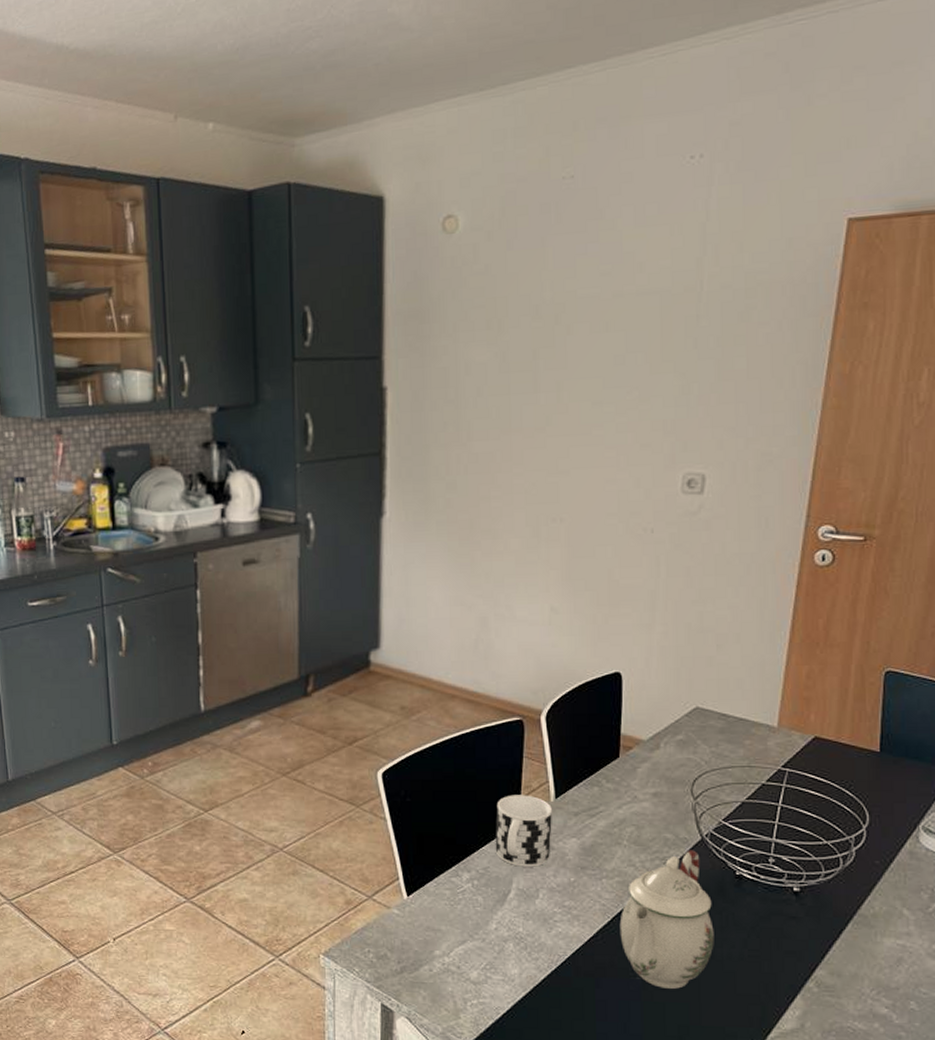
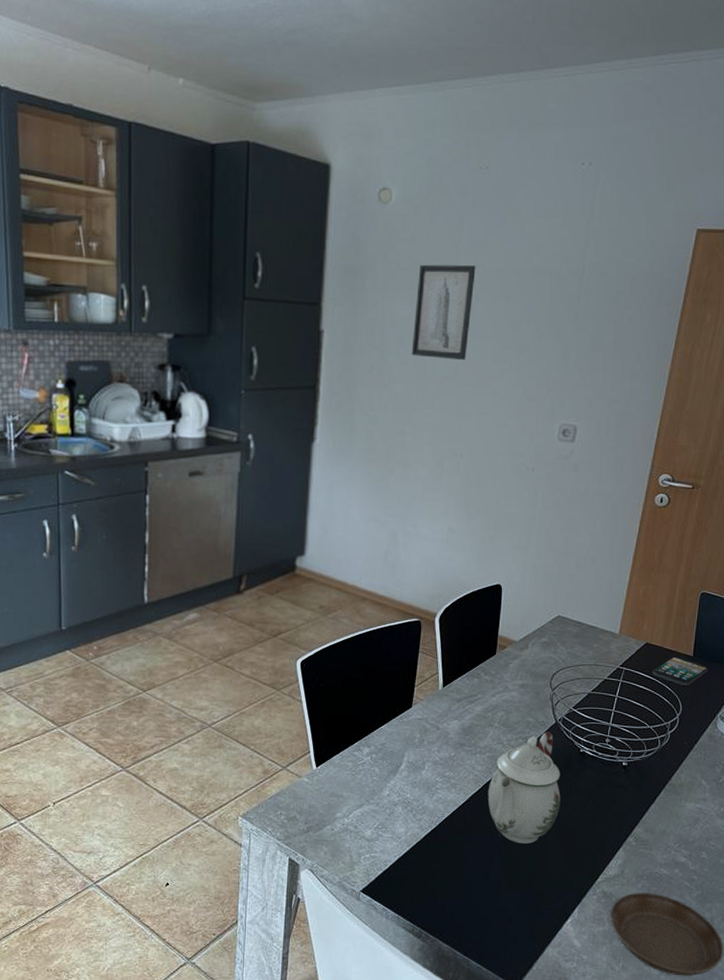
wall art: none [492,294,566,408] -> present [411,264,476,361]
cup: present [495,795,553,867] -> none [391,683,441,744]
smartphone: none [825,753,903,789] -> present [652,656,709,685]

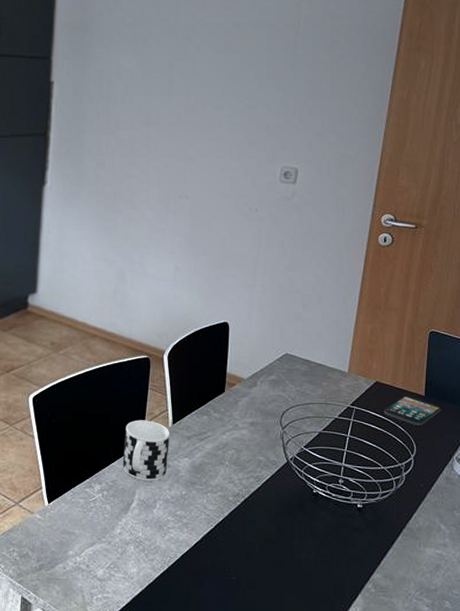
cup: none [391,683,441,744] -> present [122,420,171,481]
wall art: present [411,264,476,361] -> none [136,20,196,108]
teapot: present [487,731,561,844] -> none [220,471,295,588]

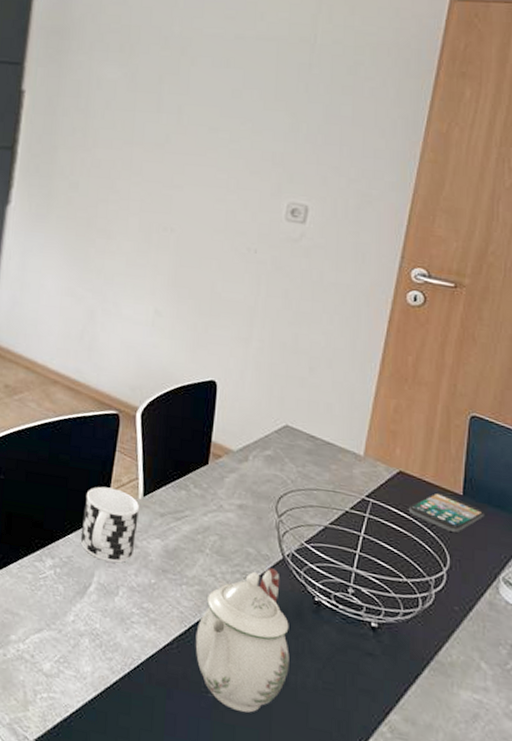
teapot: none [220,471,295,588] -> present [195,568,290,713]

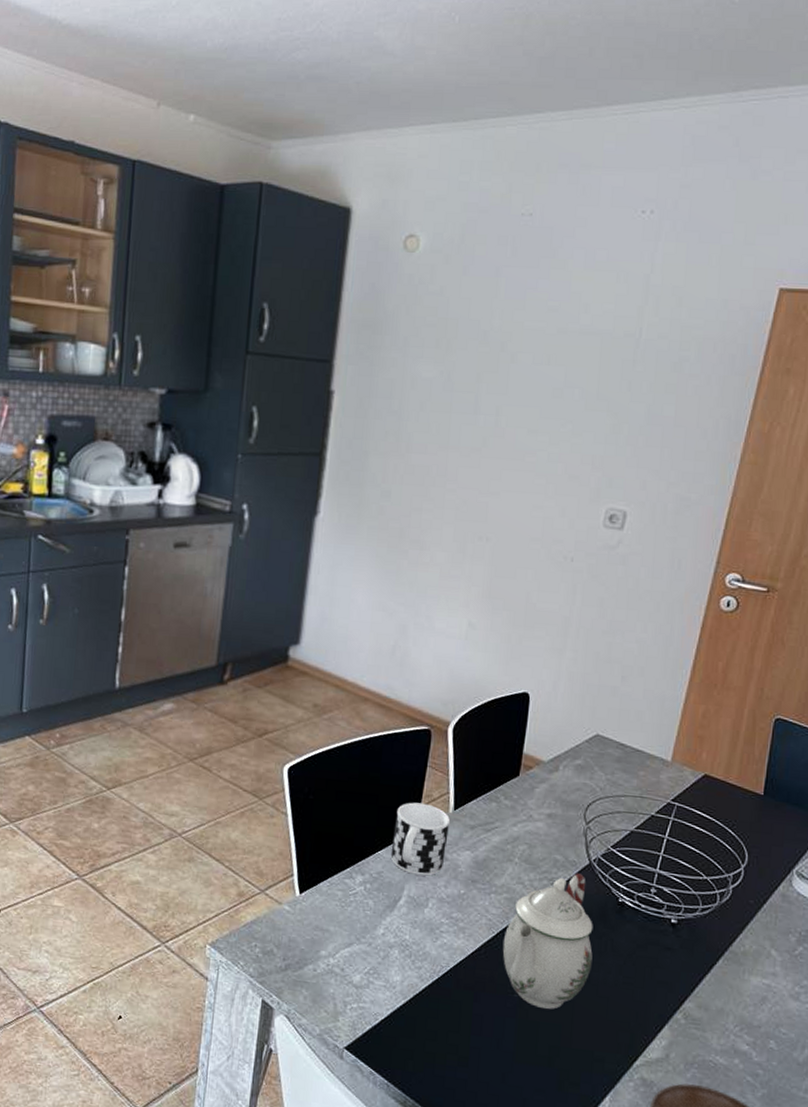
smartphone: present [408,492,485,532] -> none [711,794,783,831]

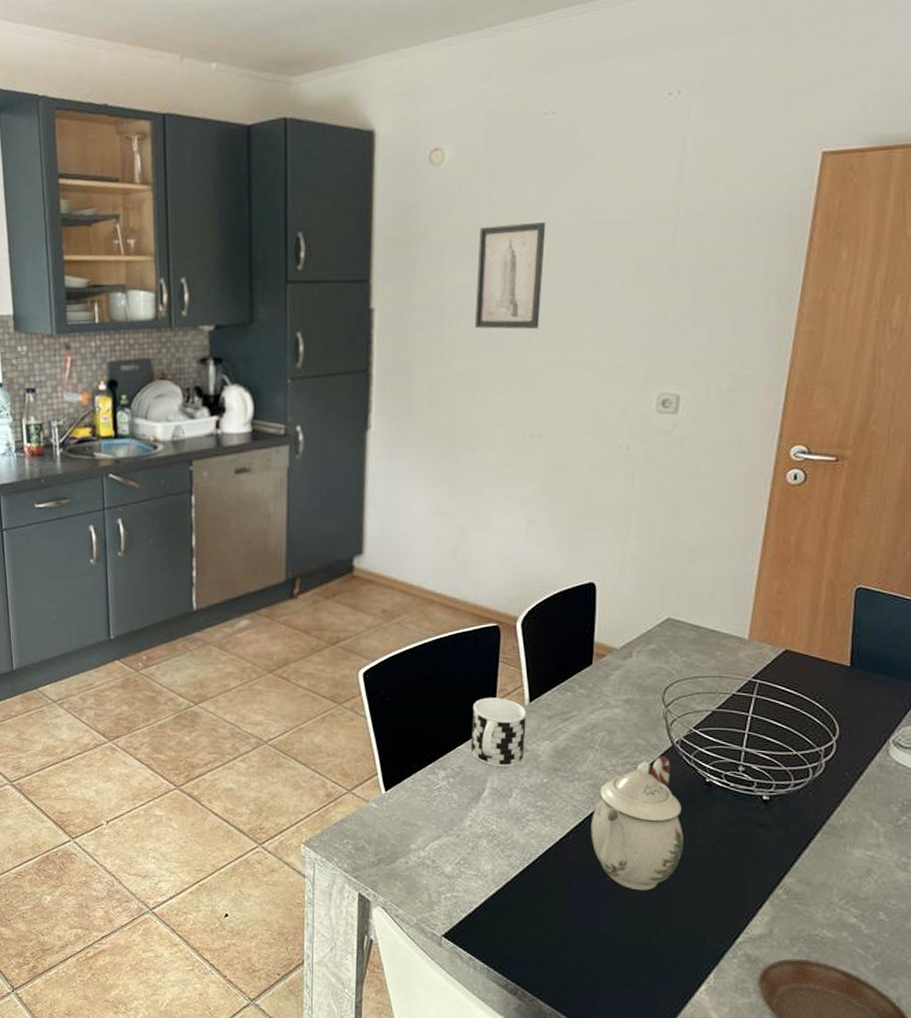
wall art: none [433,320,513,431] -> present [474,222,546,330]

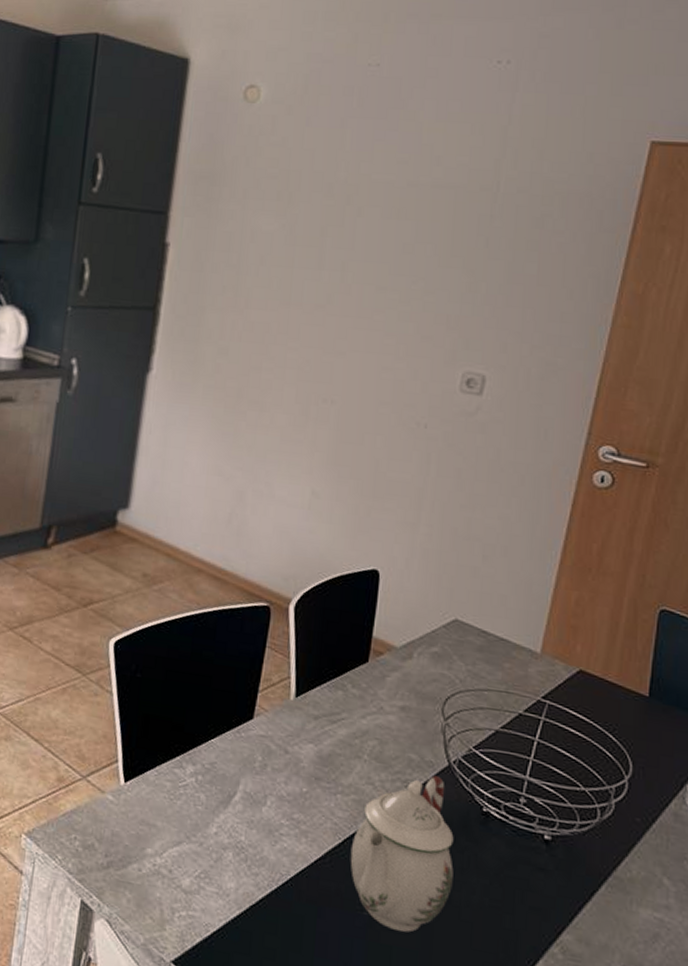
cup: present [470,697,527,767] -> none [224,686,292,770]
wall art: present [474,222,546,330] -> none [274,172,360,287]

